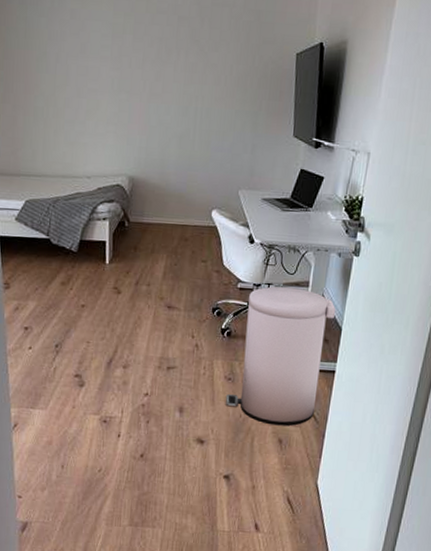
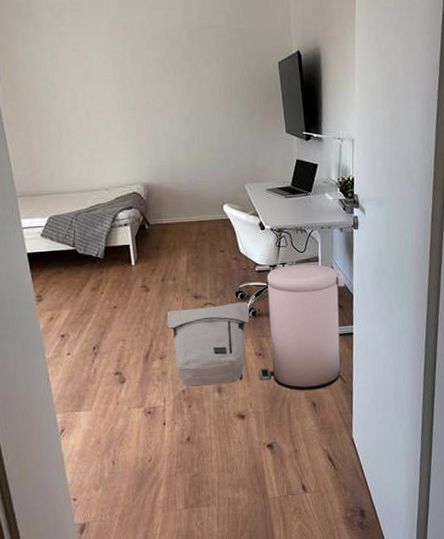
backpack: none [135,315,225,405] -> present [166,301,250,387]

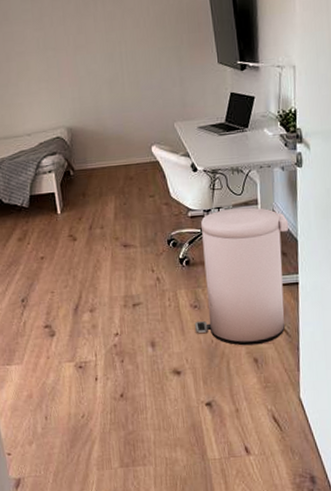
backpack: present [166,301,250,387] -> none [95,250,183,341]

